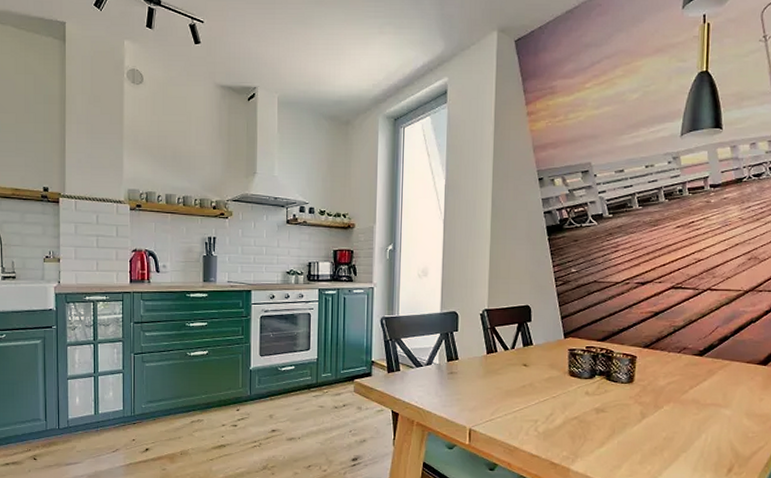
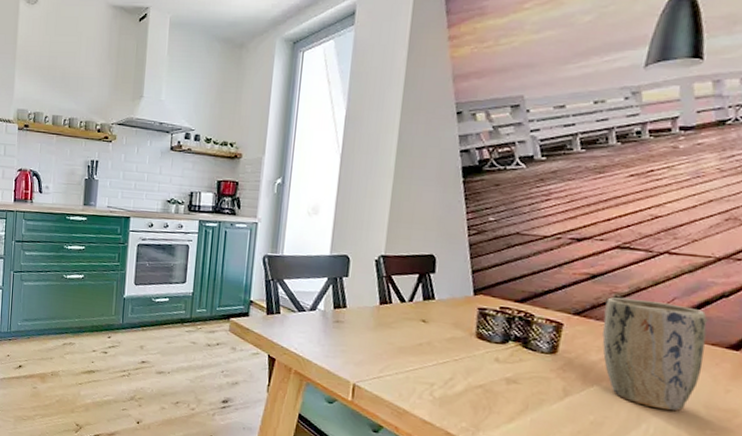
plant pot: none [666,329,743,421] -> present [602,297,707,411]

